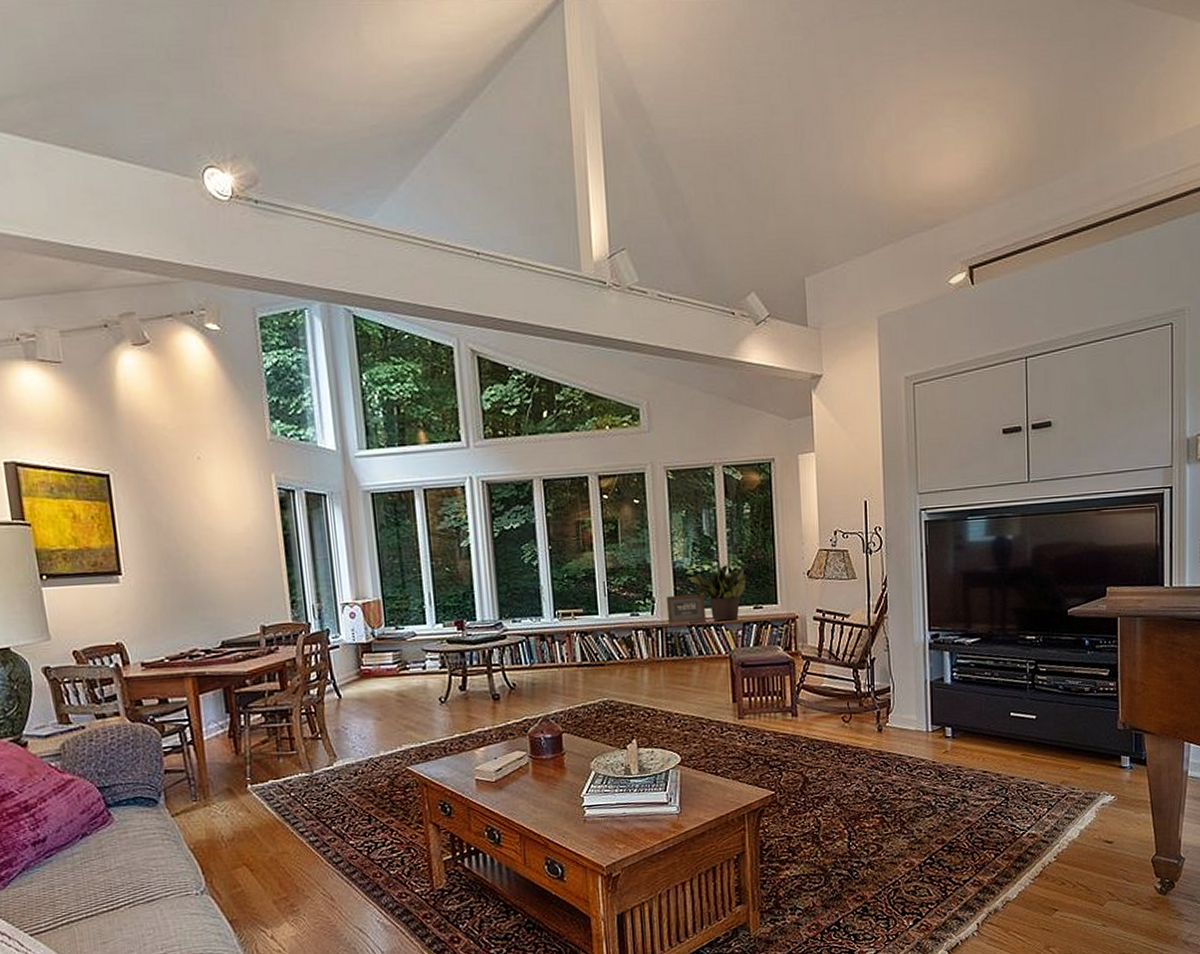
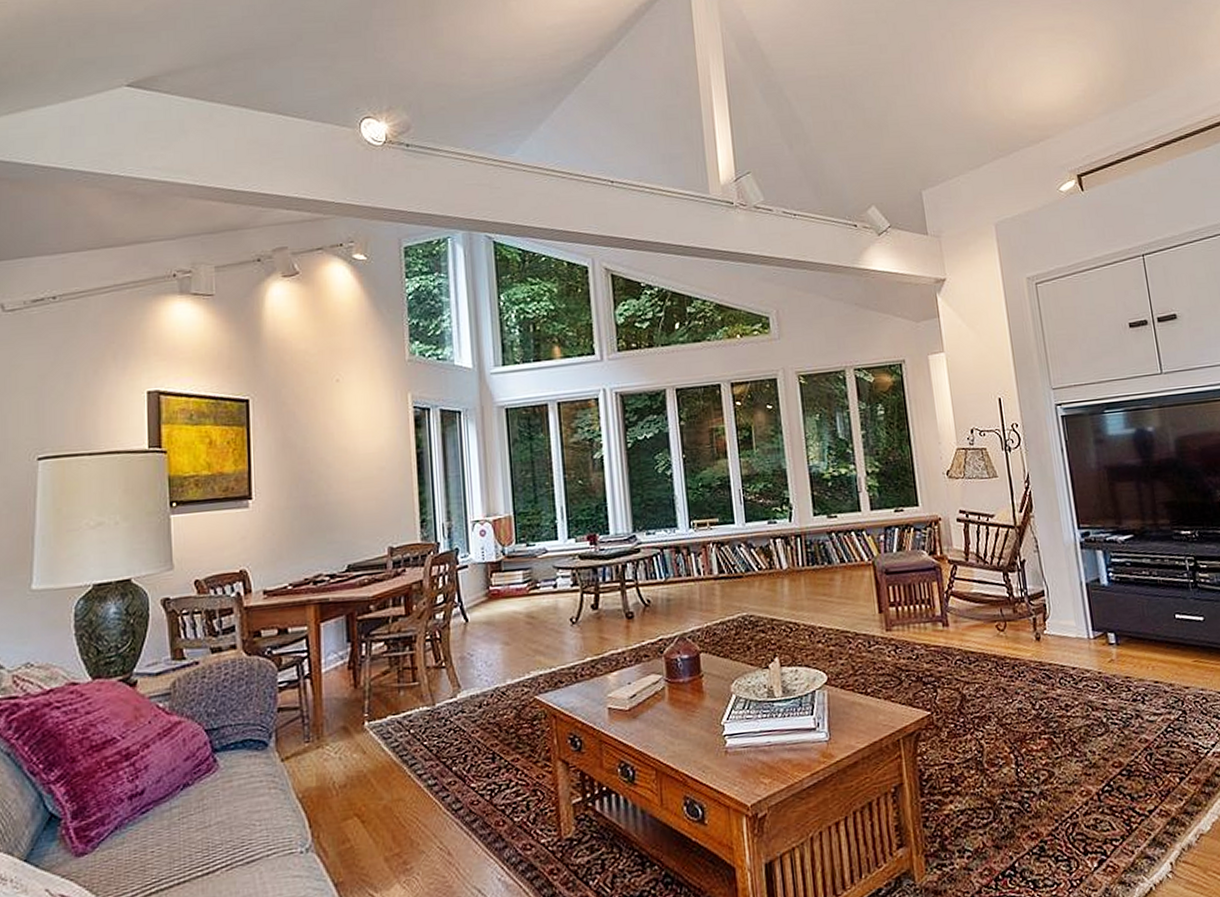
picture frame: present [666,593,706,624] -> none [803,497,846,531]
potted plant: present [688,561,748,621] -> none [825,464,887,526]

